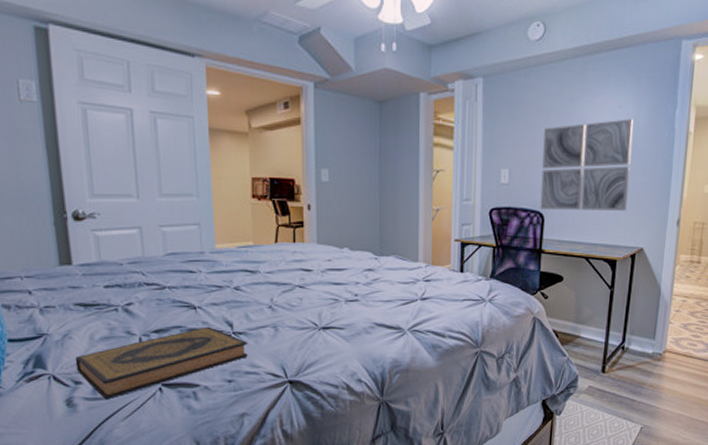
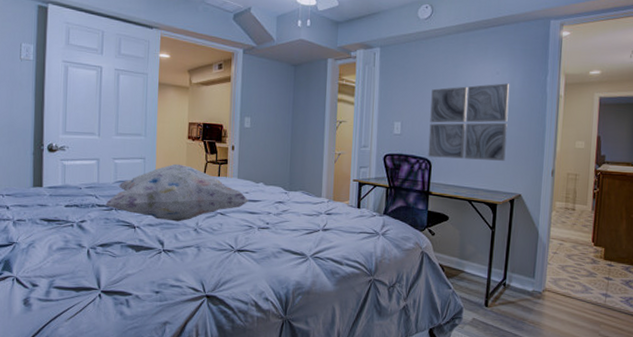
hardback book: present [75,326,248,400] -> none [35,243,174,302]
decorative pillow: none [156,229,333,299] -> present [106,163,250,222]

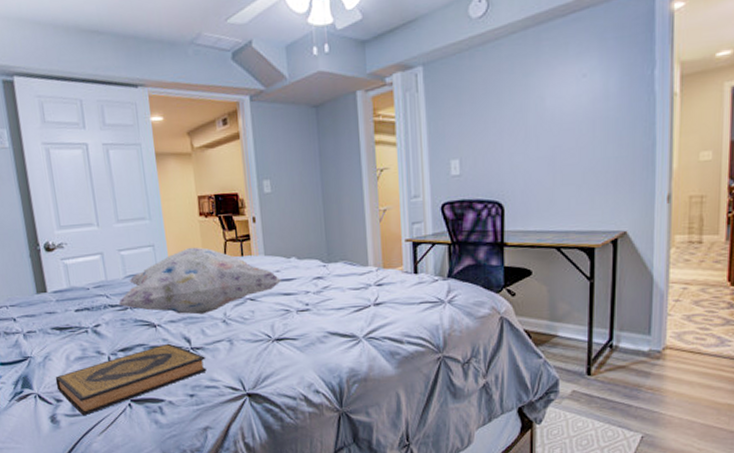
hardback book: none [35,243,174,302] -> present [55,343,207,416]
wall art: present [428,83,510,161] -> none [496,87,603,199]

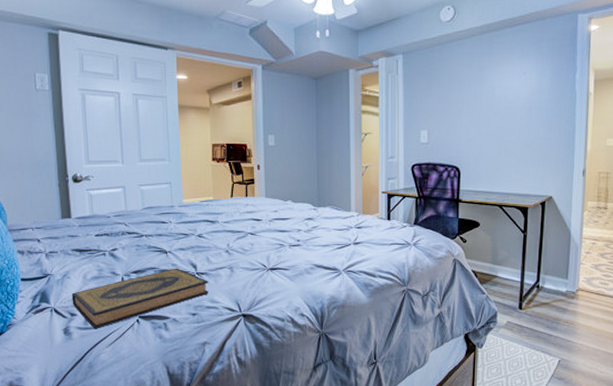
decorative pillow: present [119,247,282,315] -> none [135,186,279,244]

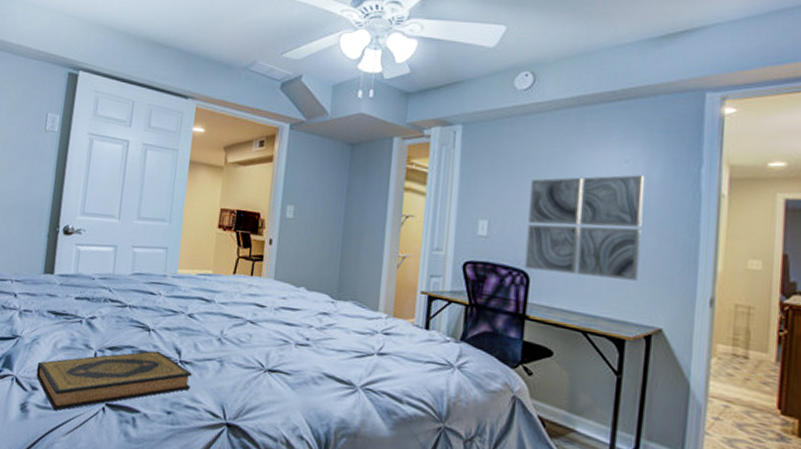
wall art: none [456,84,538,164] -> present [524,175,645,281]

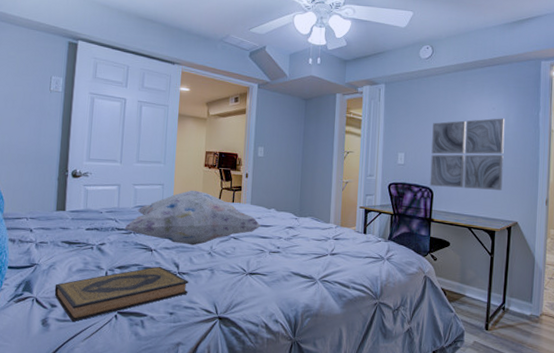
decorative pillow: none [119,256,287,328] -> present [125,190,262,246]

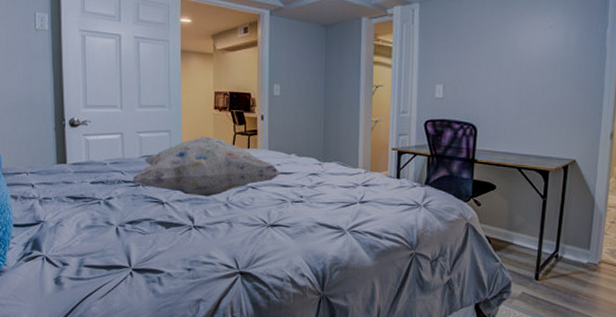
hardback book: present [54,266,189,322] -> none [64,220,205,280]
wall art: present [429,118,505,190] -> none [473,38,565,124]

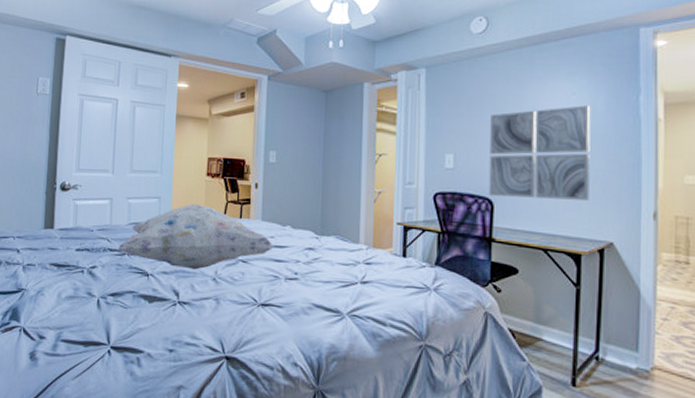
wall art: none [473,38,565,124] -> present [488,105,591,201]

